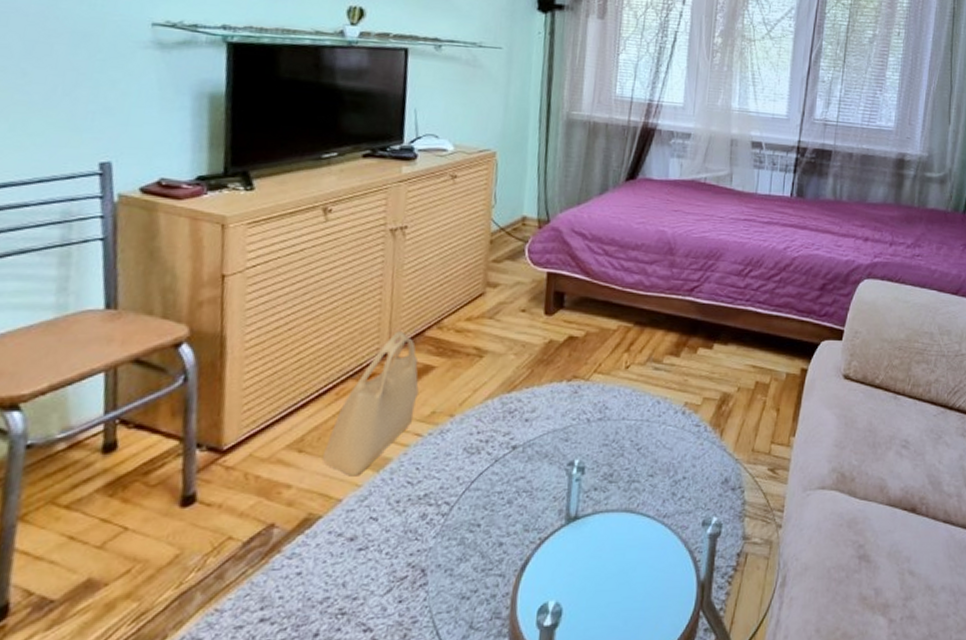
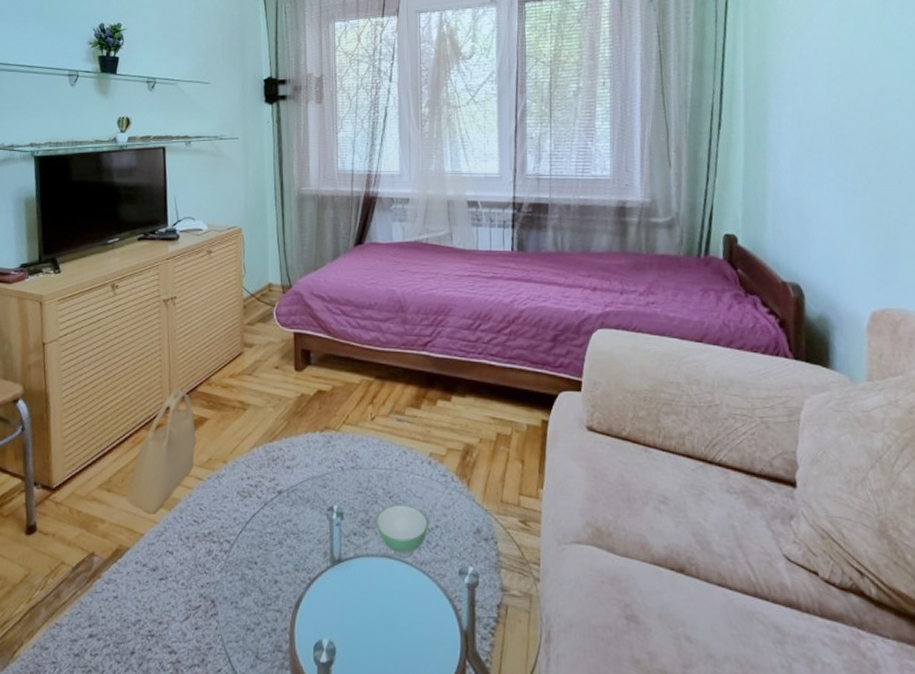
bowl: none [619,457,676,512] -> present [375,505,428,558]

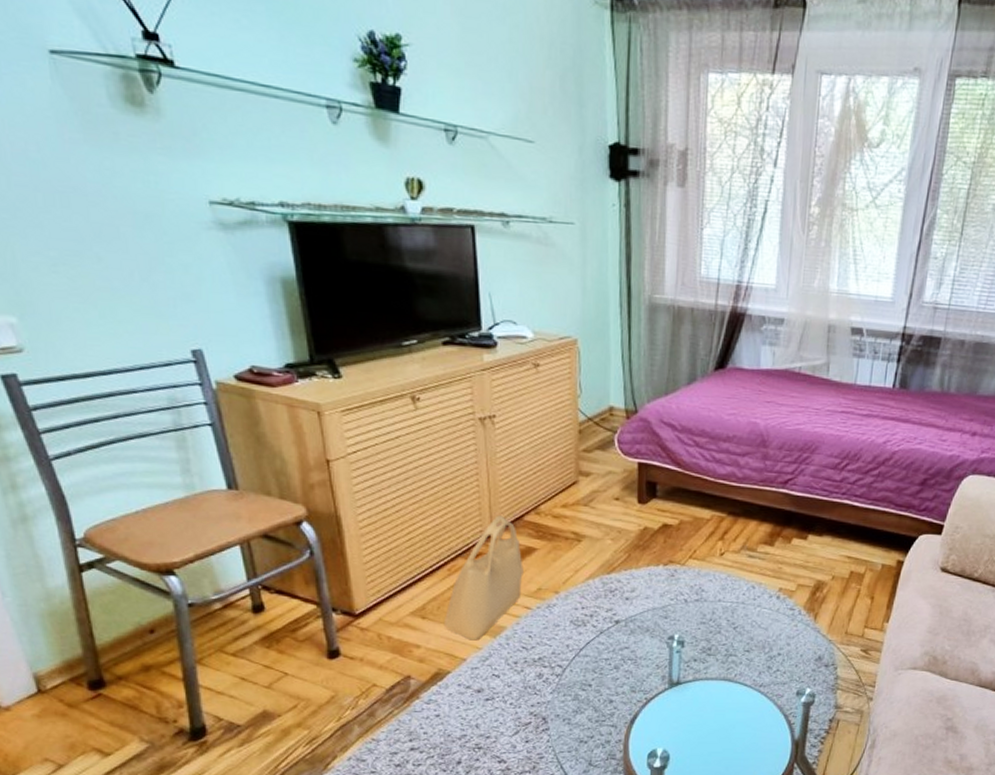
bowl: present [375,505,428,558] -> none [717,635,771,681]

